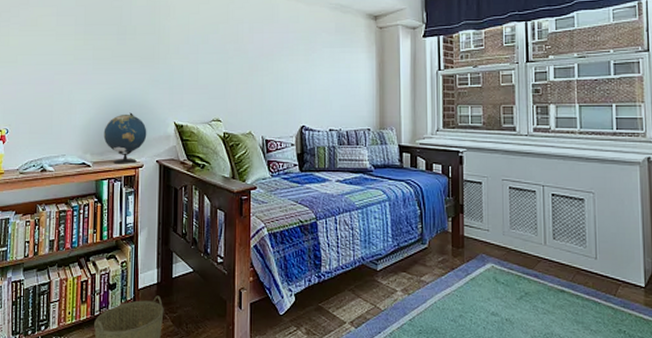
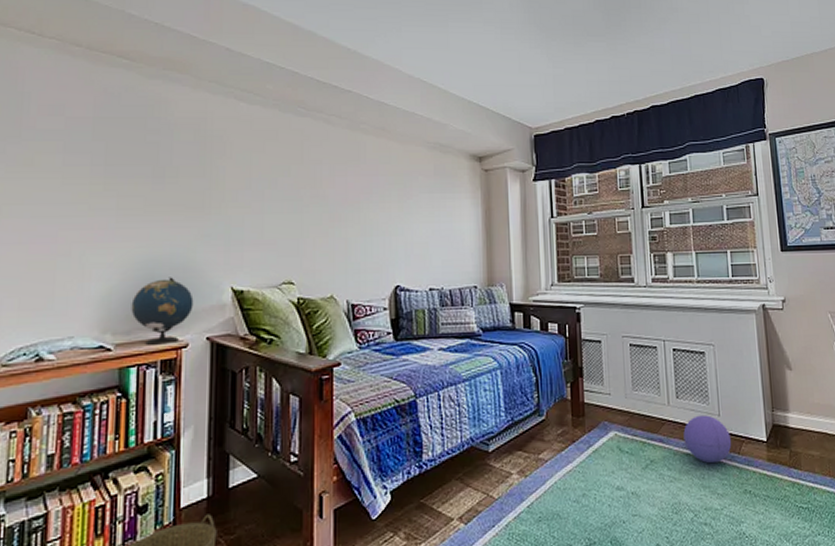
ball: none [559,257,608,302] -> present [683,415,732,464]

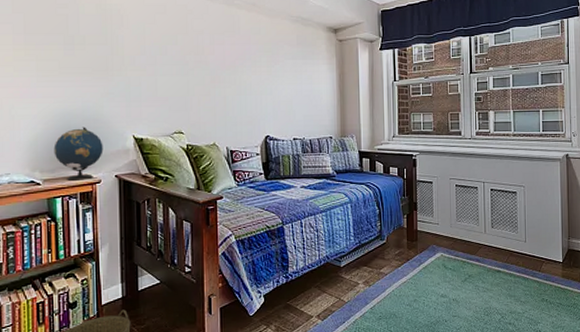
ball: present [683,415,732,464] -> none [496,241,534,279]

